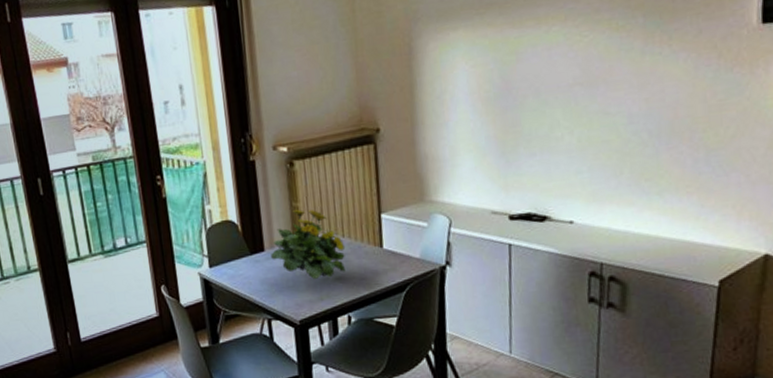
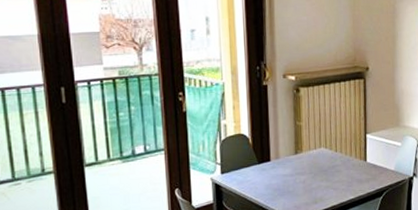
flowering plant: present [271,209,345,279] -> none [276,127,337,185]

